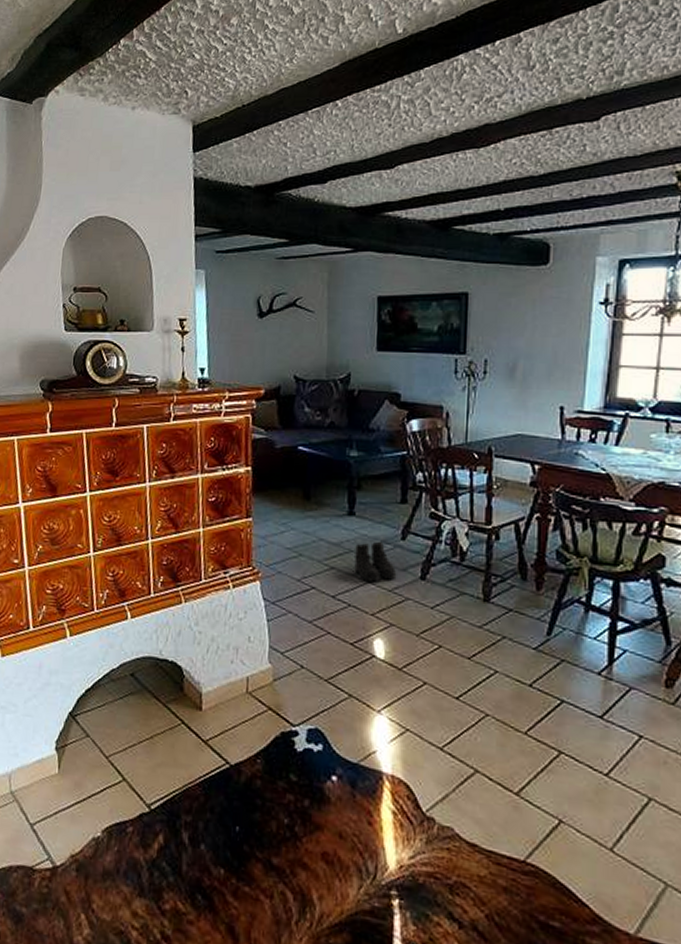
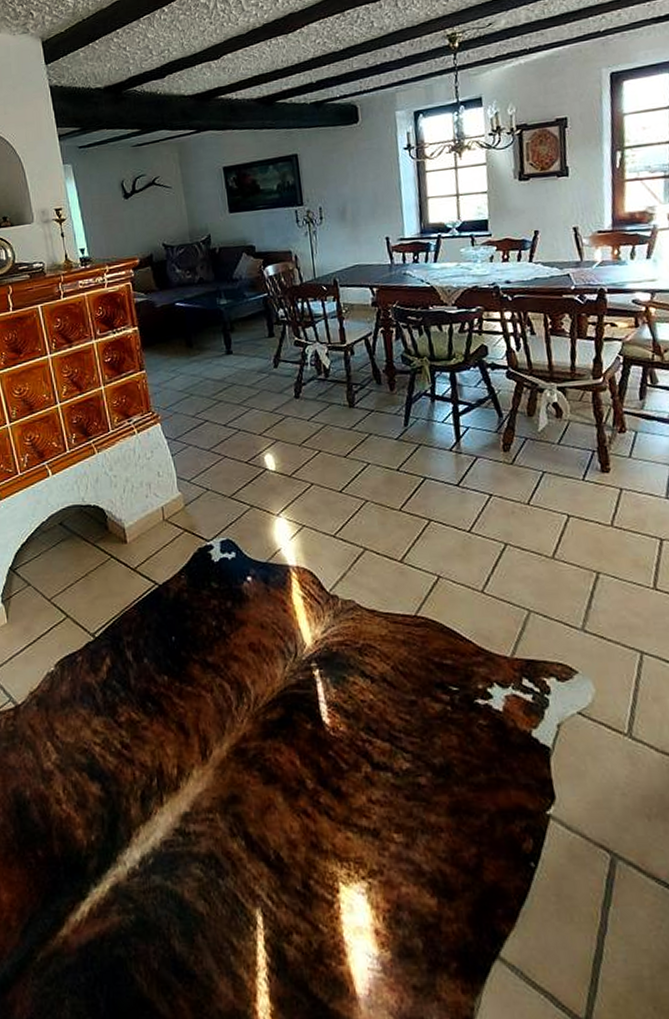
boots: present [354,541,397,582] -> none [237,371,275,408]

